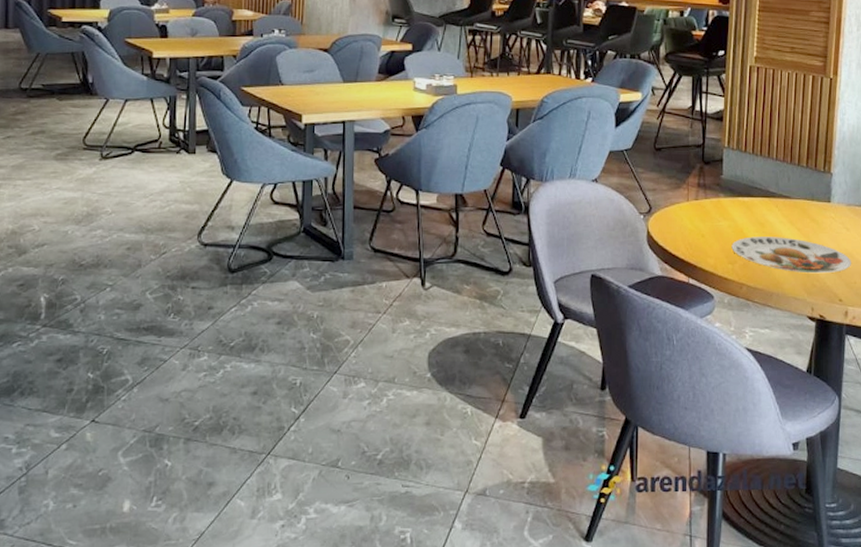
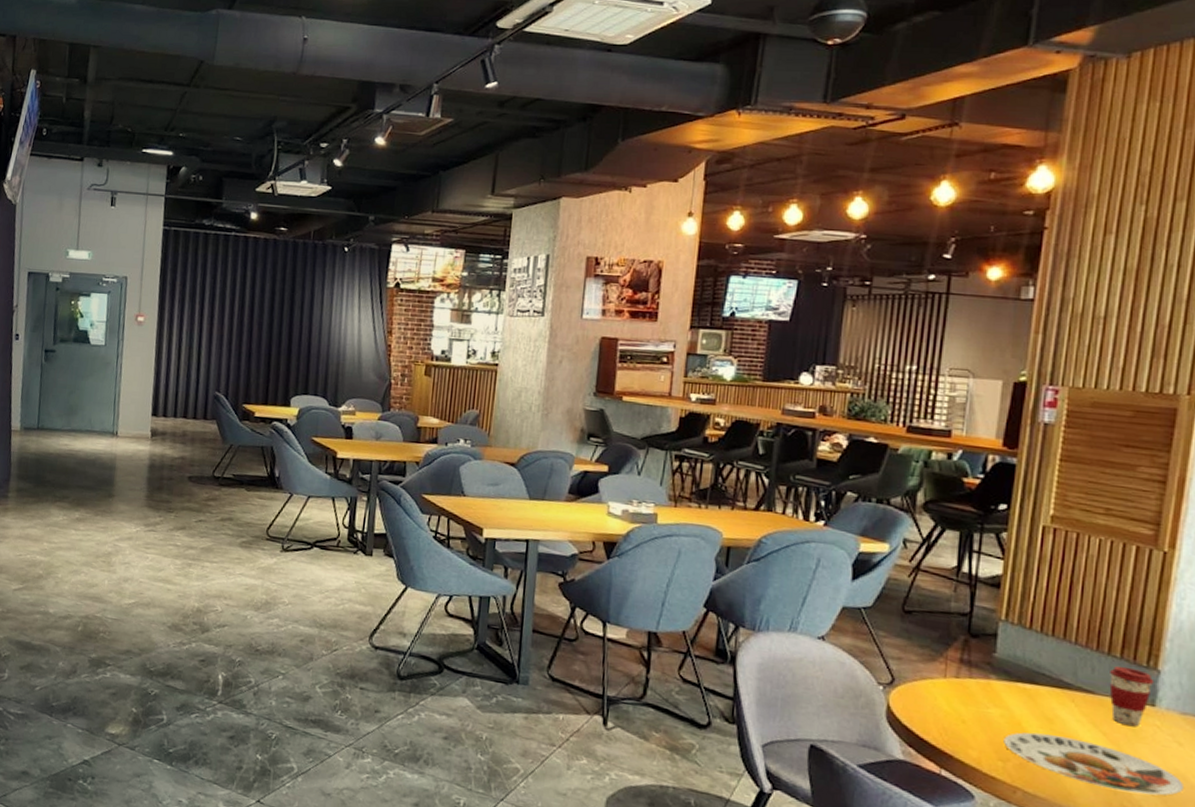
coffee cup: none [800,173,829,220] -> present [1109,665,1155,726]

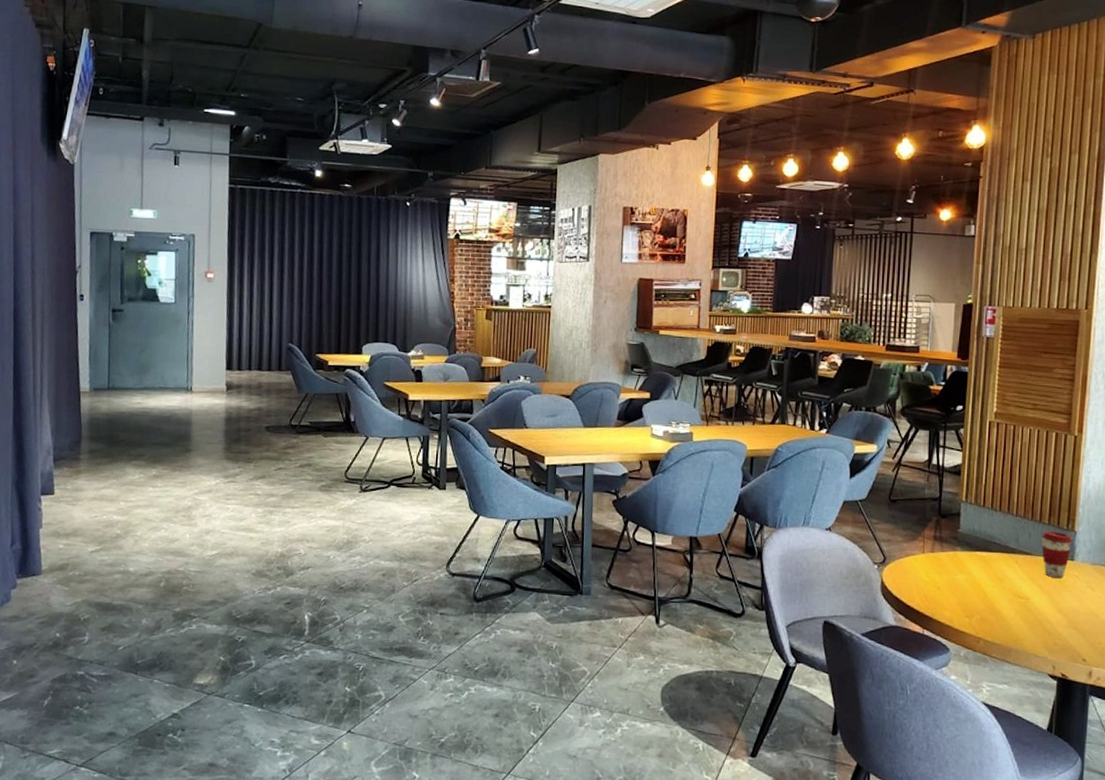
plate: present [1003,732,1183,796] -> none [968,591,1096,632]

